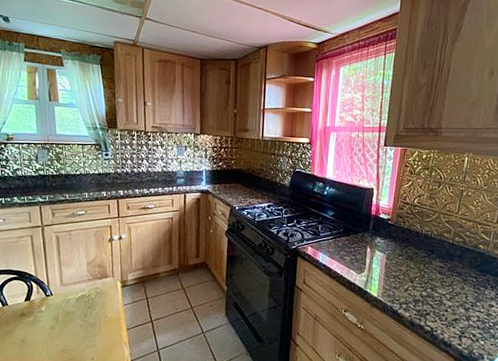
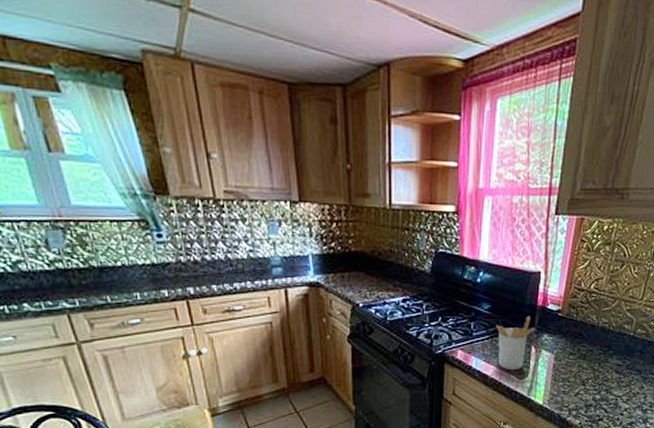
utensil holder: none [338,222,371,266] -> present [496,316,536,371]

